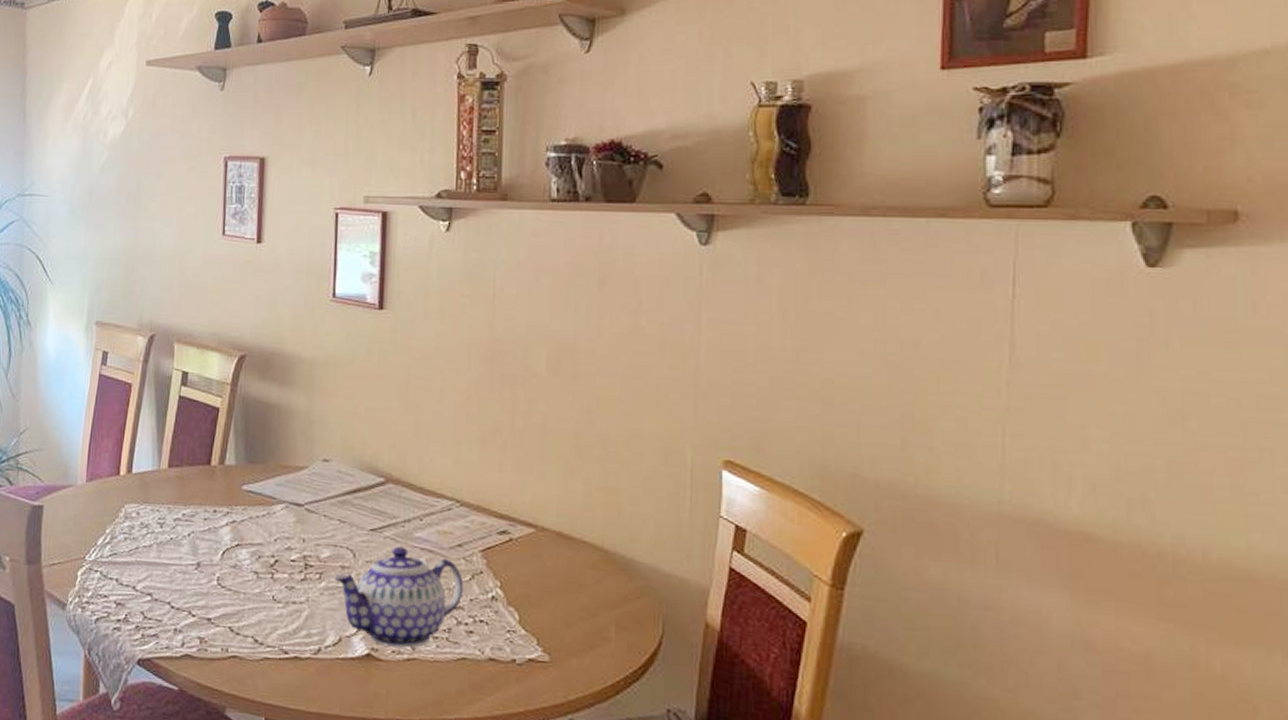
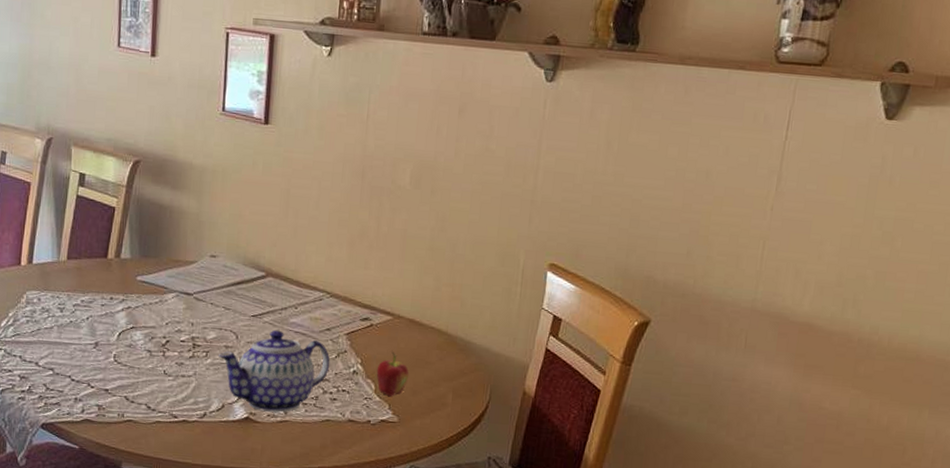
fruit: none [519,572,560,629] -> present [376,351,410,396]

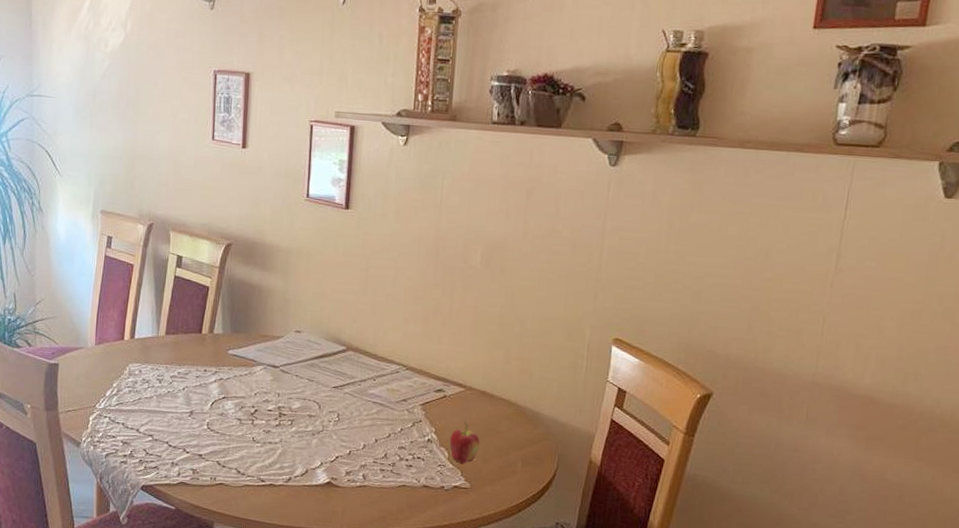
teapot: present [219,330,330,413] -> none [303,400,406,478]

